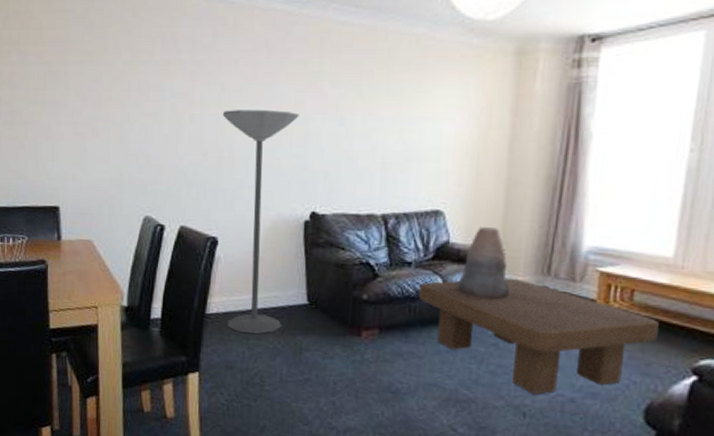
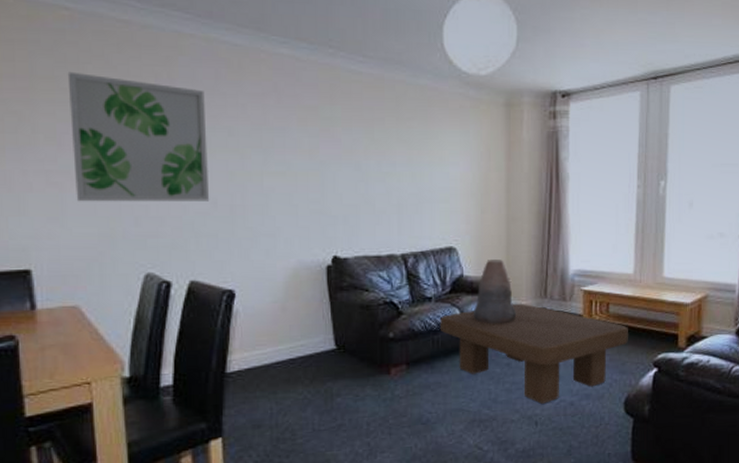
wall art: none [93,35,203,153] -> present [67,71,210,202]
floor lamp: present [222,110,299,335] -> none [231,155,314,388]

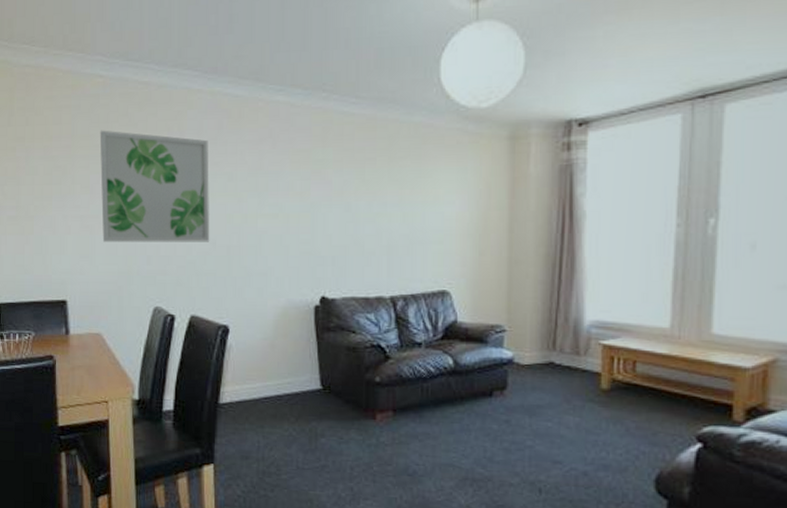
coffee table: present [439,303,628,404] -> none [429,354,662,470]
decorative urn: present [473,259,517,323] -> none [467,305,519,375]

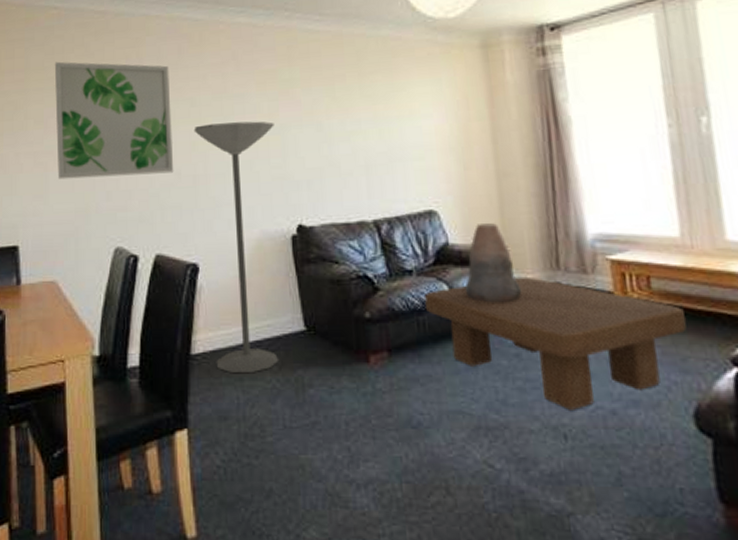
floor lamp: none [229,198,305,423] -> present [194,121,279,374]
coffee table: none [429,354,662,470] -> present [423,276,687,410]
decorative urn: none [467,305,519,375] -> present [464,223,522,302]

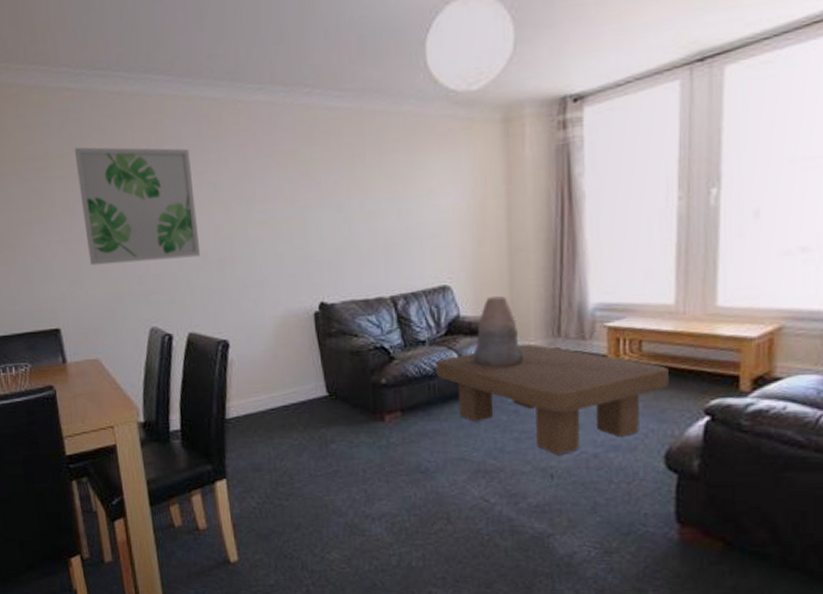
floor lamp: present [194,121,279,374] -> none [217,203,305,434]

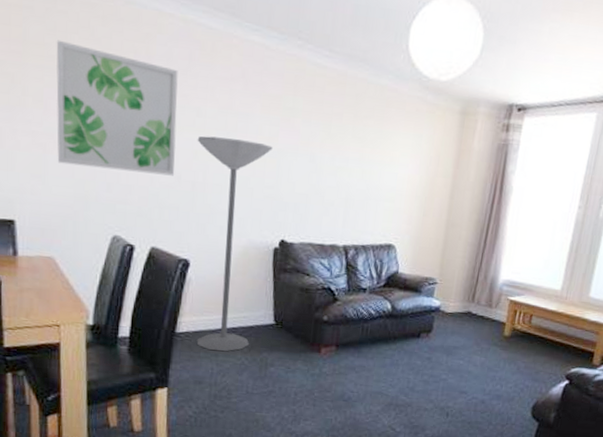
floor lamp: none [217,203,305,434] -> present [196,136,273,352]
coffee table: present [435,343,669,455] -> none [370,303,547,398]
decorative urn: present [472,296,524,367] -> none [402,260,444,321]

